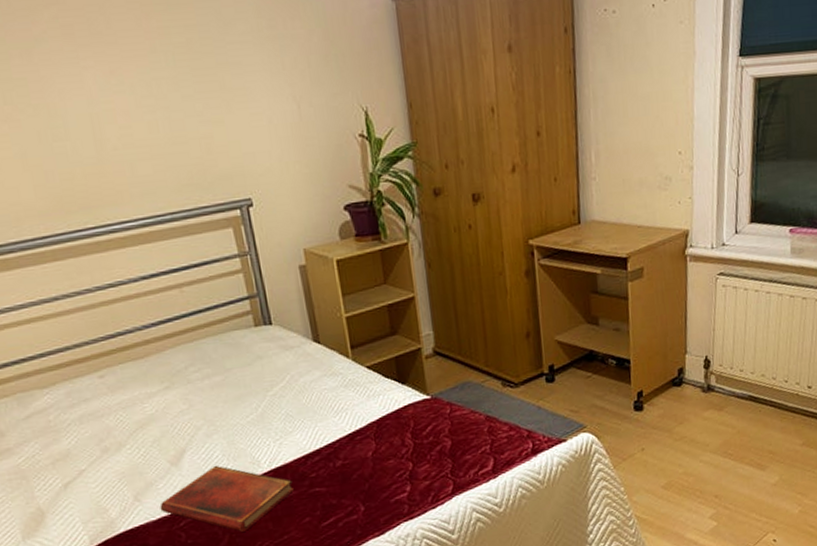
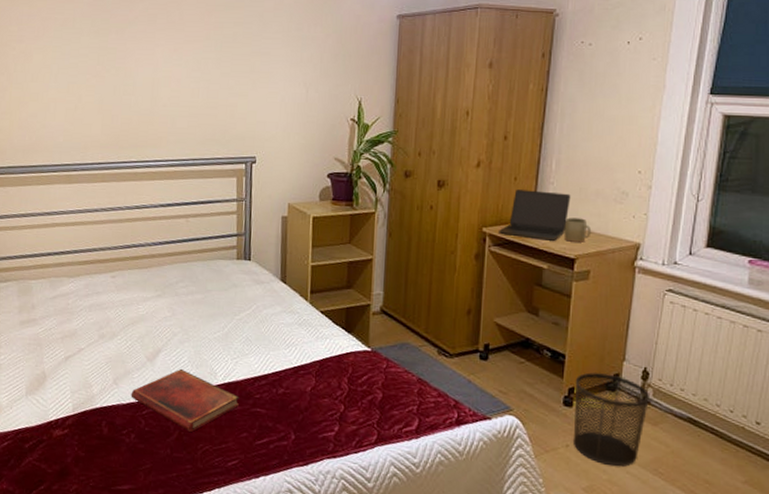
laptop: none [546,187,615,244] -> present [499,189,571,241]
mug: none [612,212,640,240] -> present [563,217,592,242]
waste bin: none [642,370,713,459] -> present [573,372,649,466]

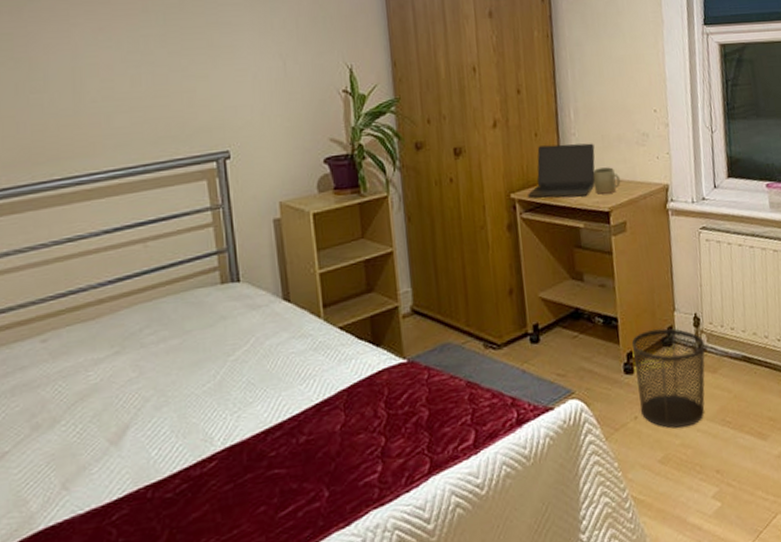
diary: present [131,368,240,433] -> none [91,443,251,528]

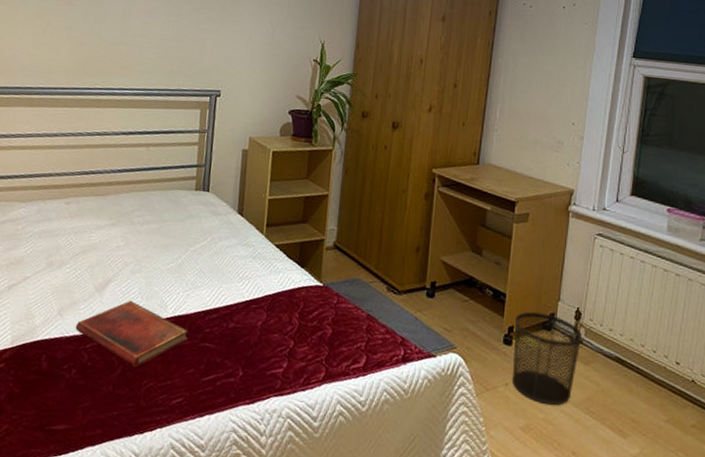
diary: none [91,443,251,528] -> present [75,300,189,368]
laptop: present [528,143,595,198] -> none [447,134,513,184]
mug: present [592,167,621,194] -> none [506,163,531,187]

